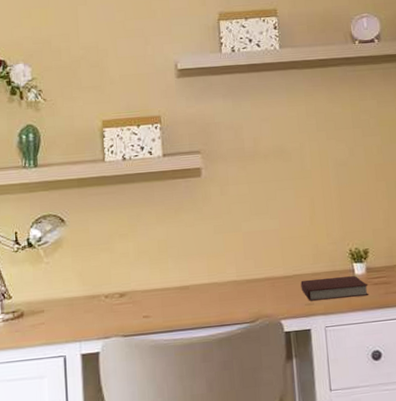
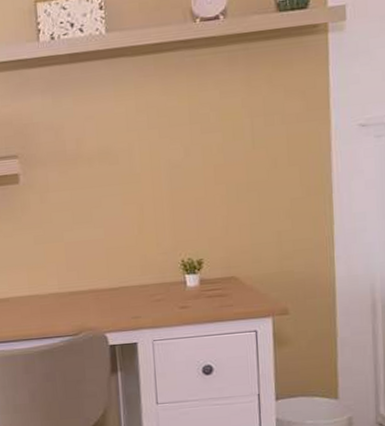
notebook: present [300,276,368,301] -> none [127,288,201,314]

